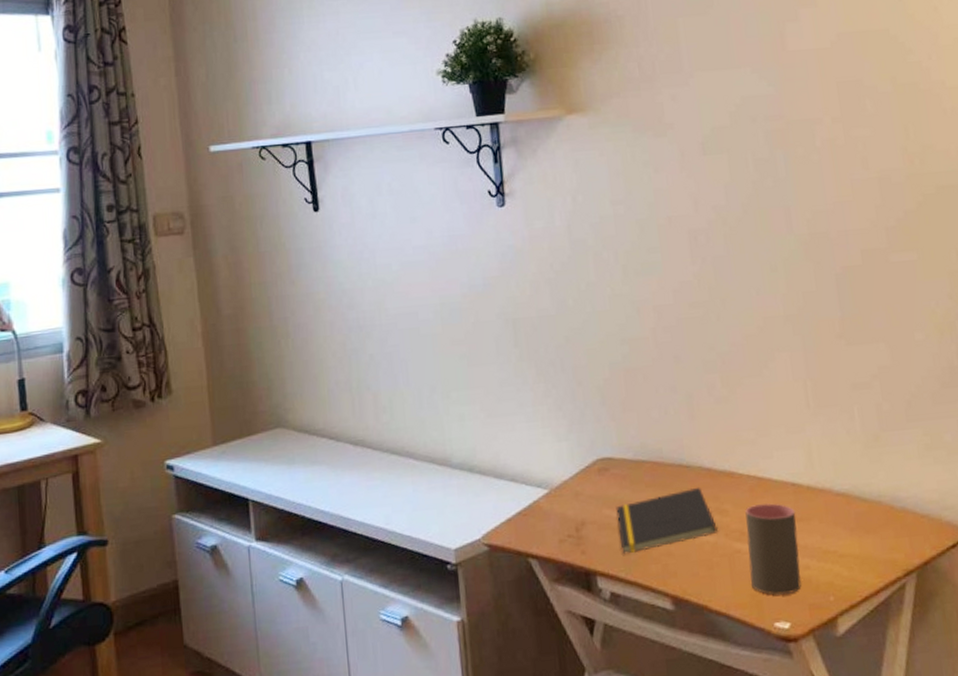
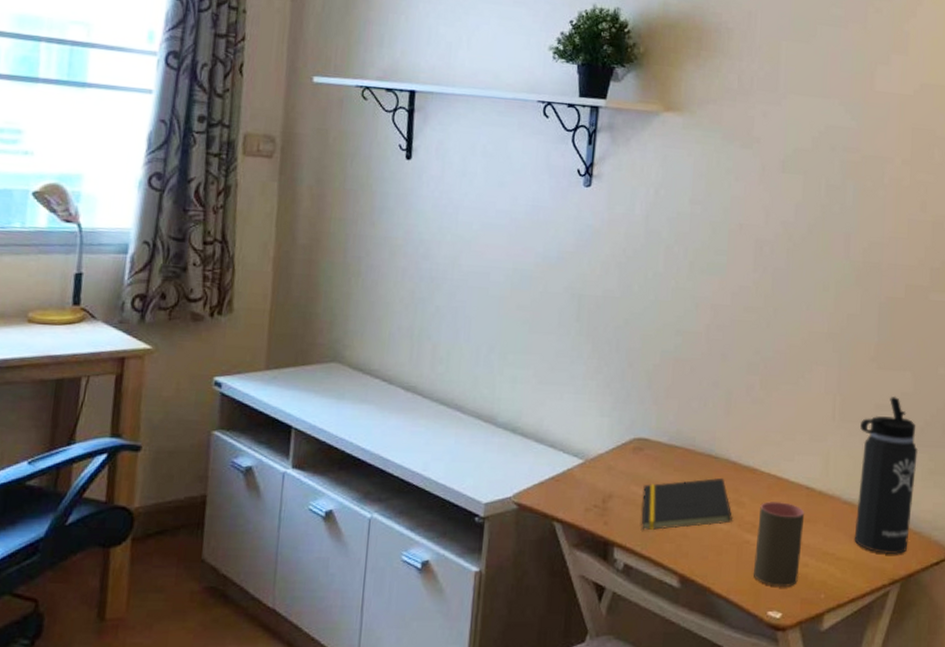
thermos bottle: none [839,371,917,544] -> present [854,396,918,555]

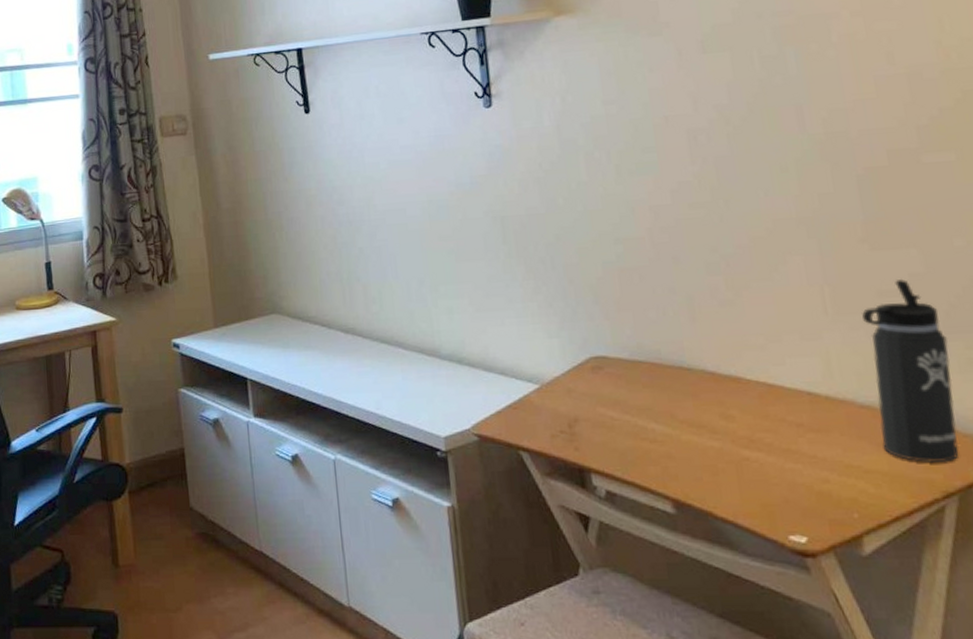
notepad: present [642,477,734,531] -> none [611,390,725,454]
cup: present [754,502,805,587] -> none [754,412,820,507]

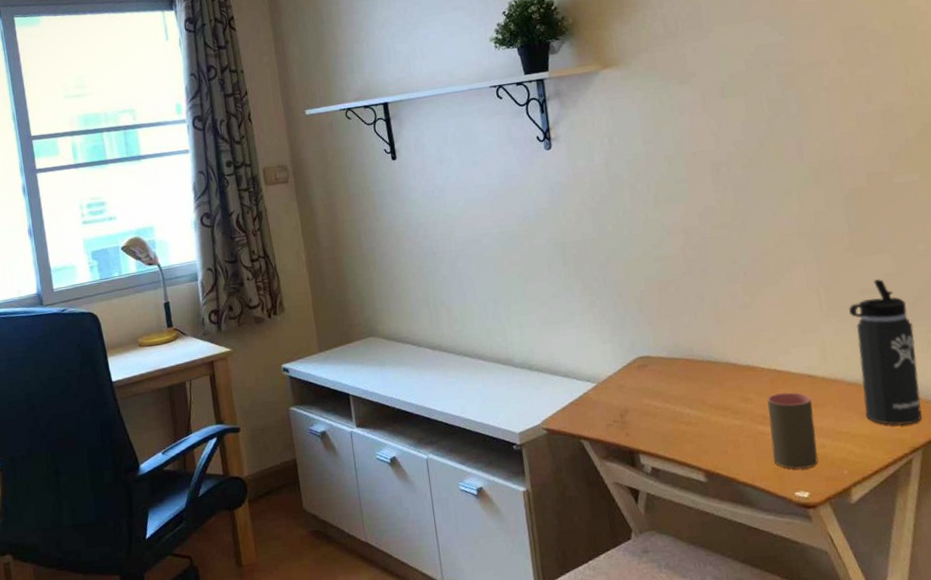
cup: none [754,412,820,507] -> present [767,392,818,469]

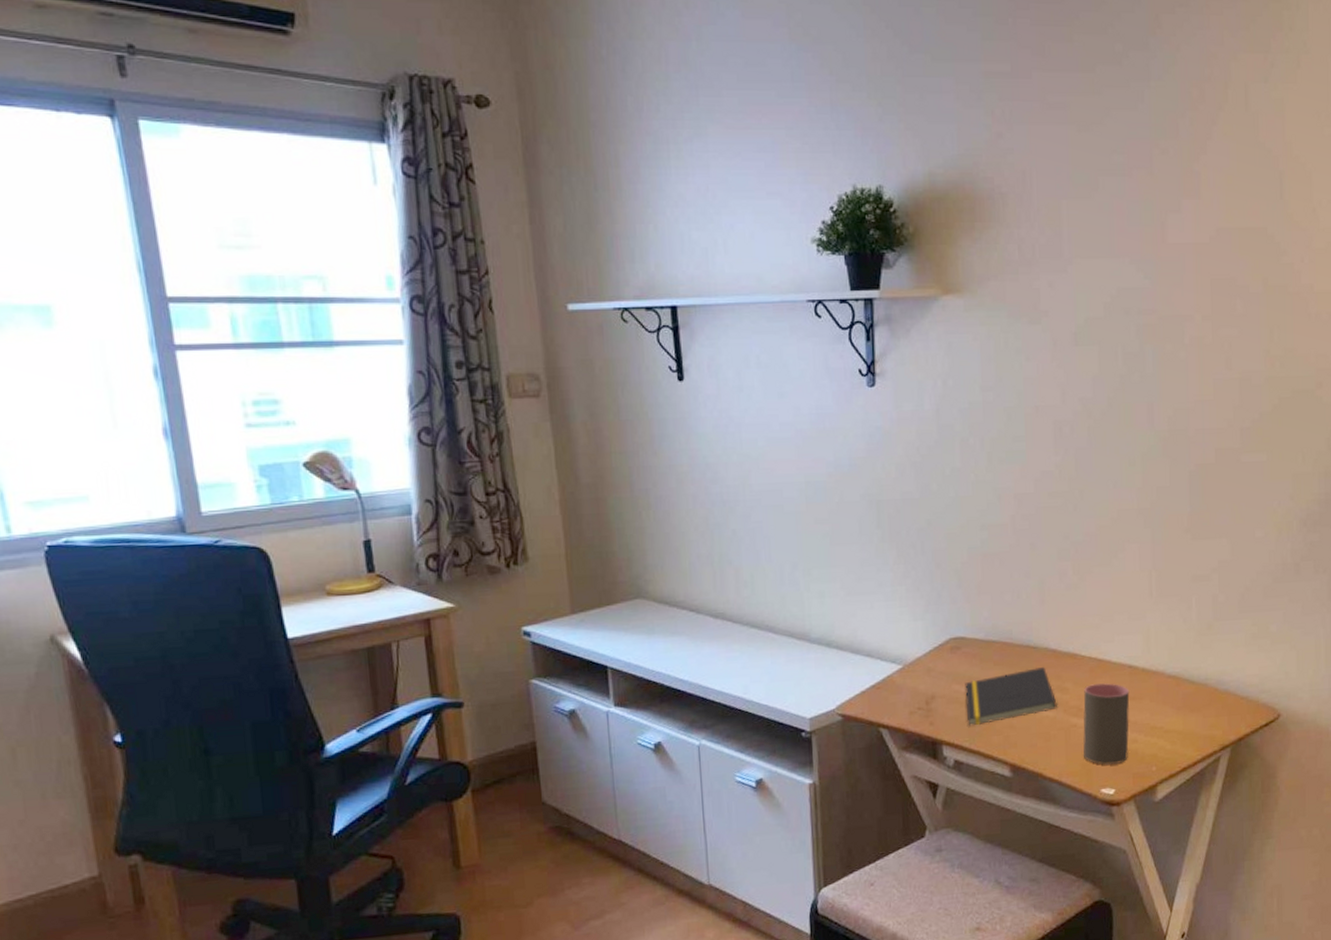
notepad: none [654,379,744,436] -> present [965,666,1058,727]
thermos bottle: present [849,278,922,426] -> none [1179,565,1240,722]

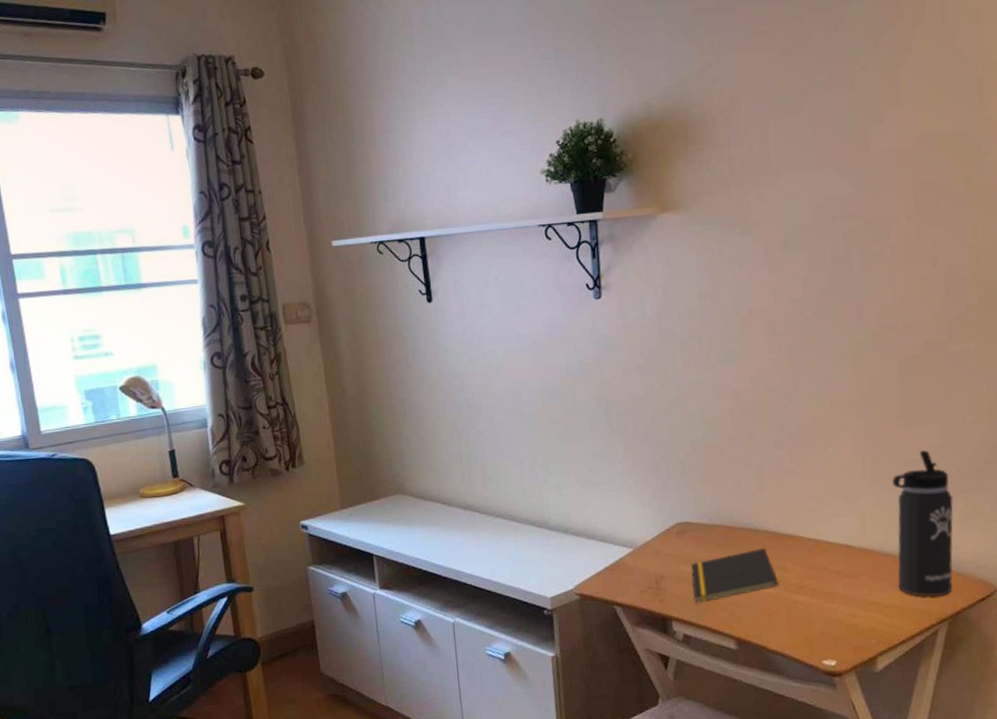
cup: present [1083,683,1130,765] -> none [803,562,848,638]
thermos bottle: none [1179,565,1240,722] -> present [892,449,954,598]

